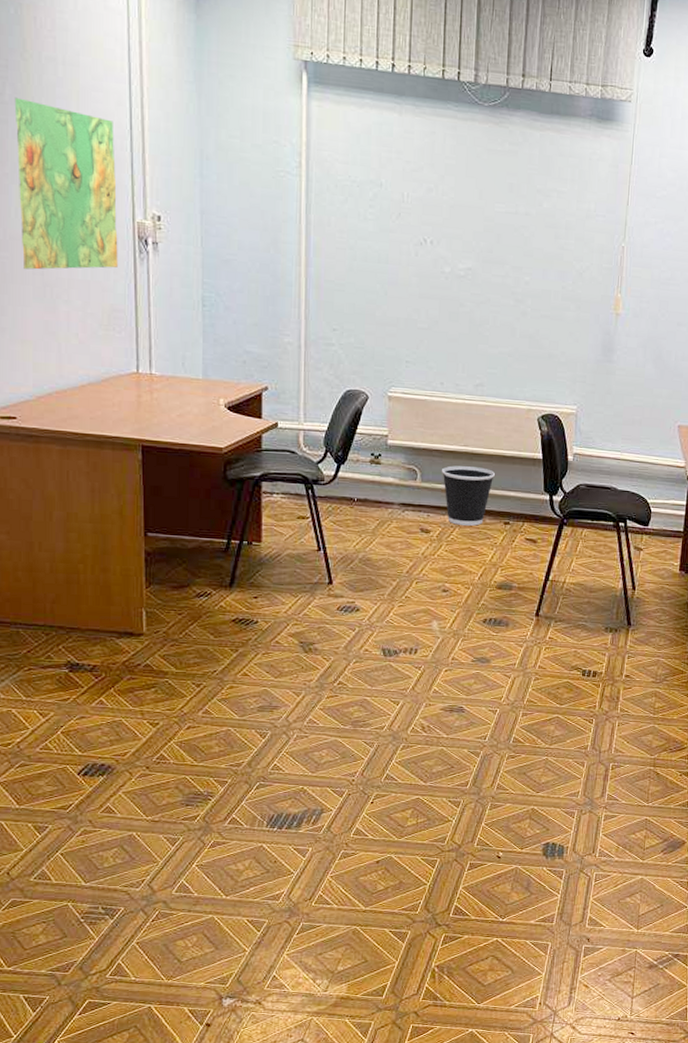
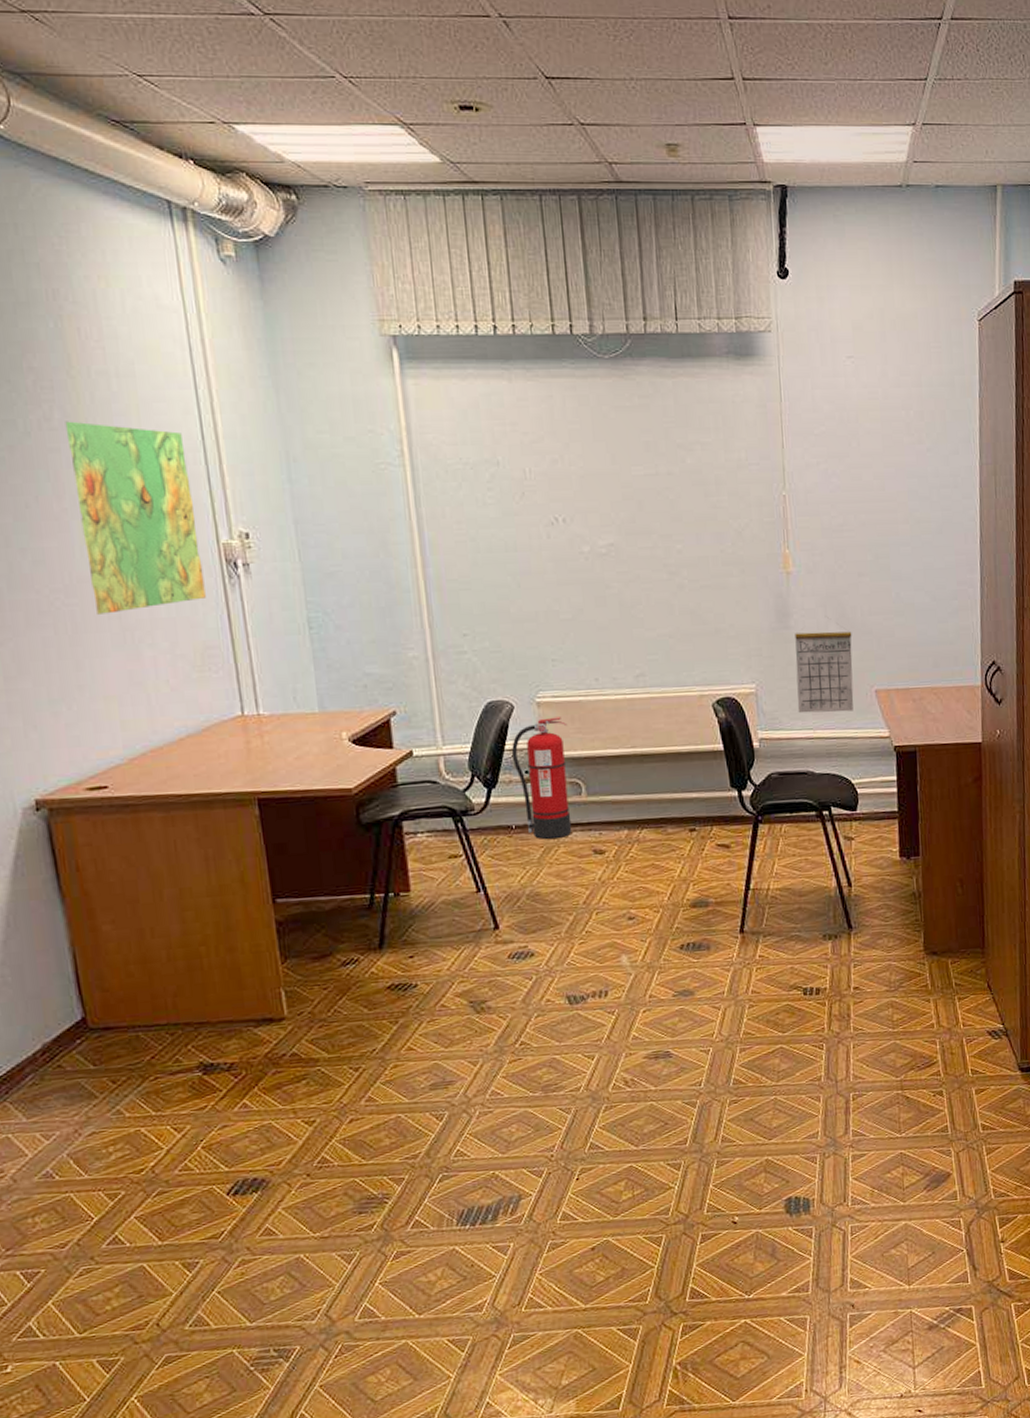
fire extinguisher: none [361,410,412,514] -> present [511,717,572,839]
wastebasket: present [442,465,495,526] -> none [609,769,671,840]
calendar: none [610,357,665,441] -> present [795,617,854,714]

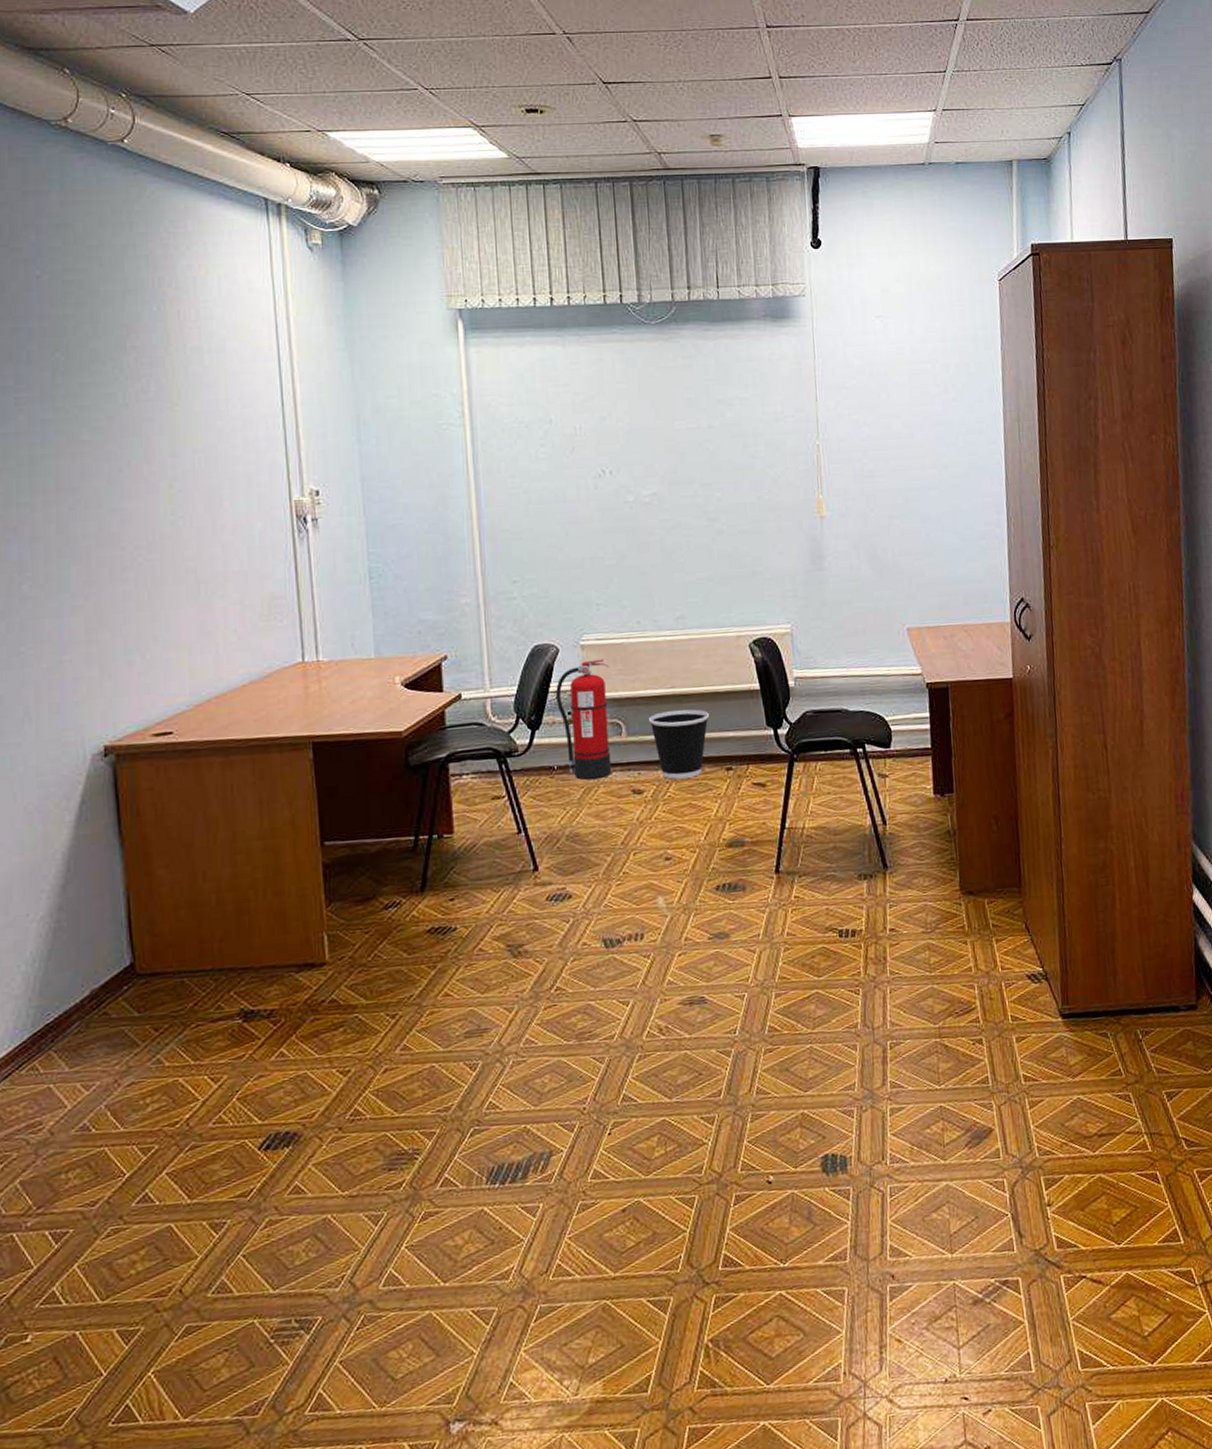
map: present [65,421,206,614] -> none [160,393,276,569]
wastebasket: none [609,769,671,840] -> present [649,709,709,780]
calendar: present [795,617,854,714] -> none [829,558,886,652]

